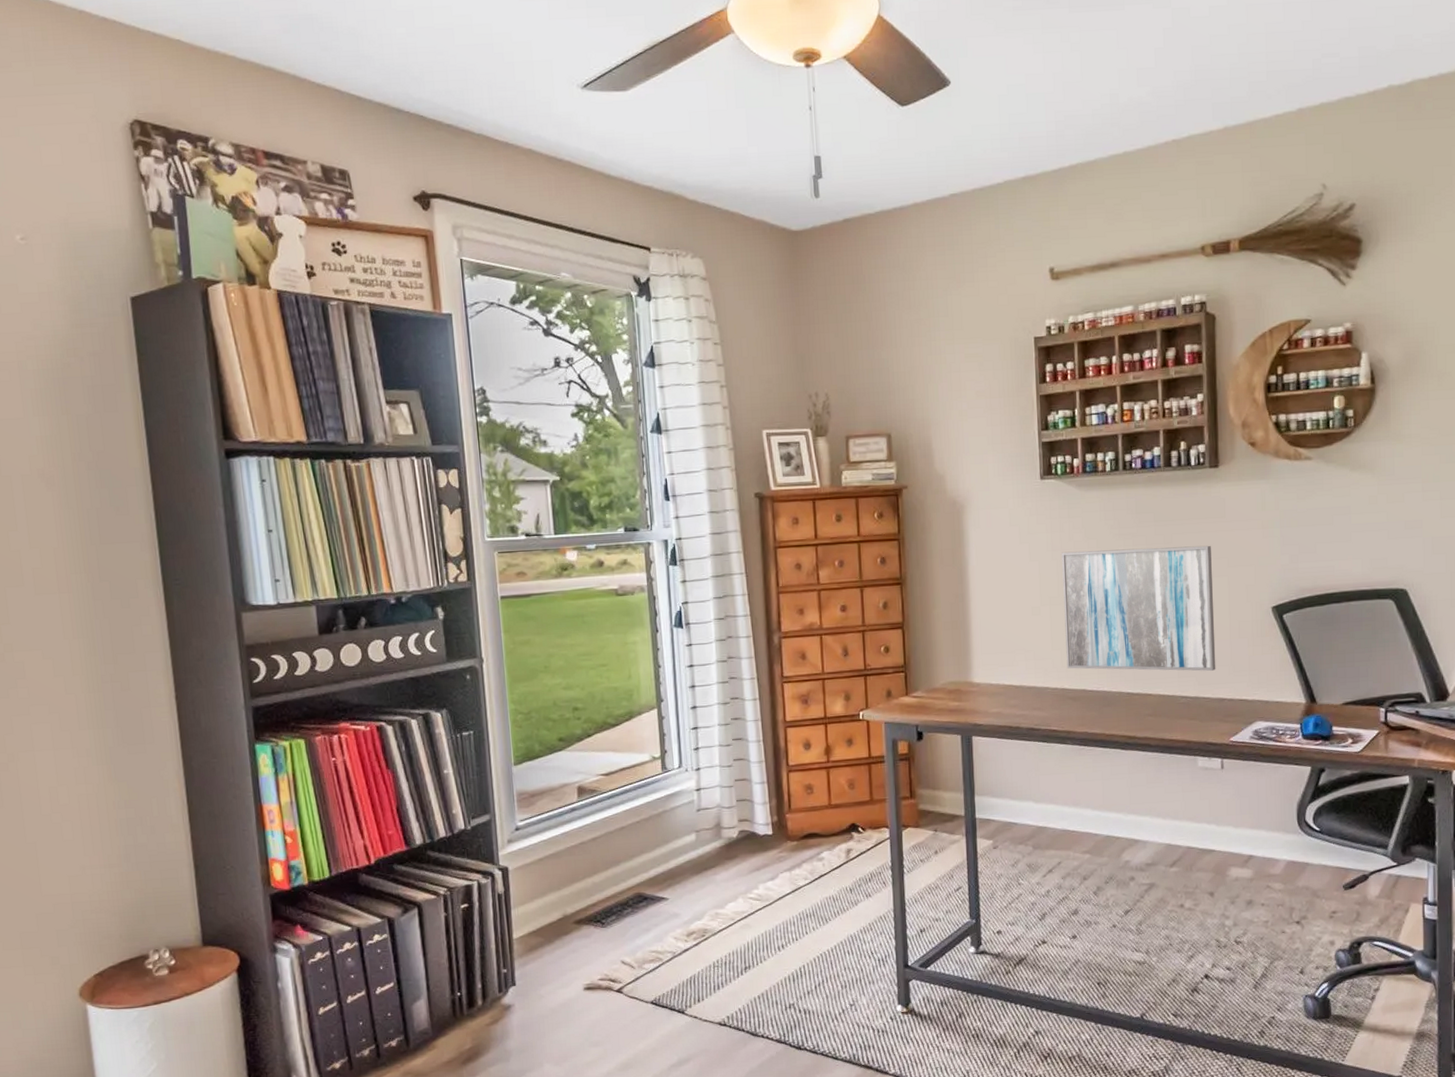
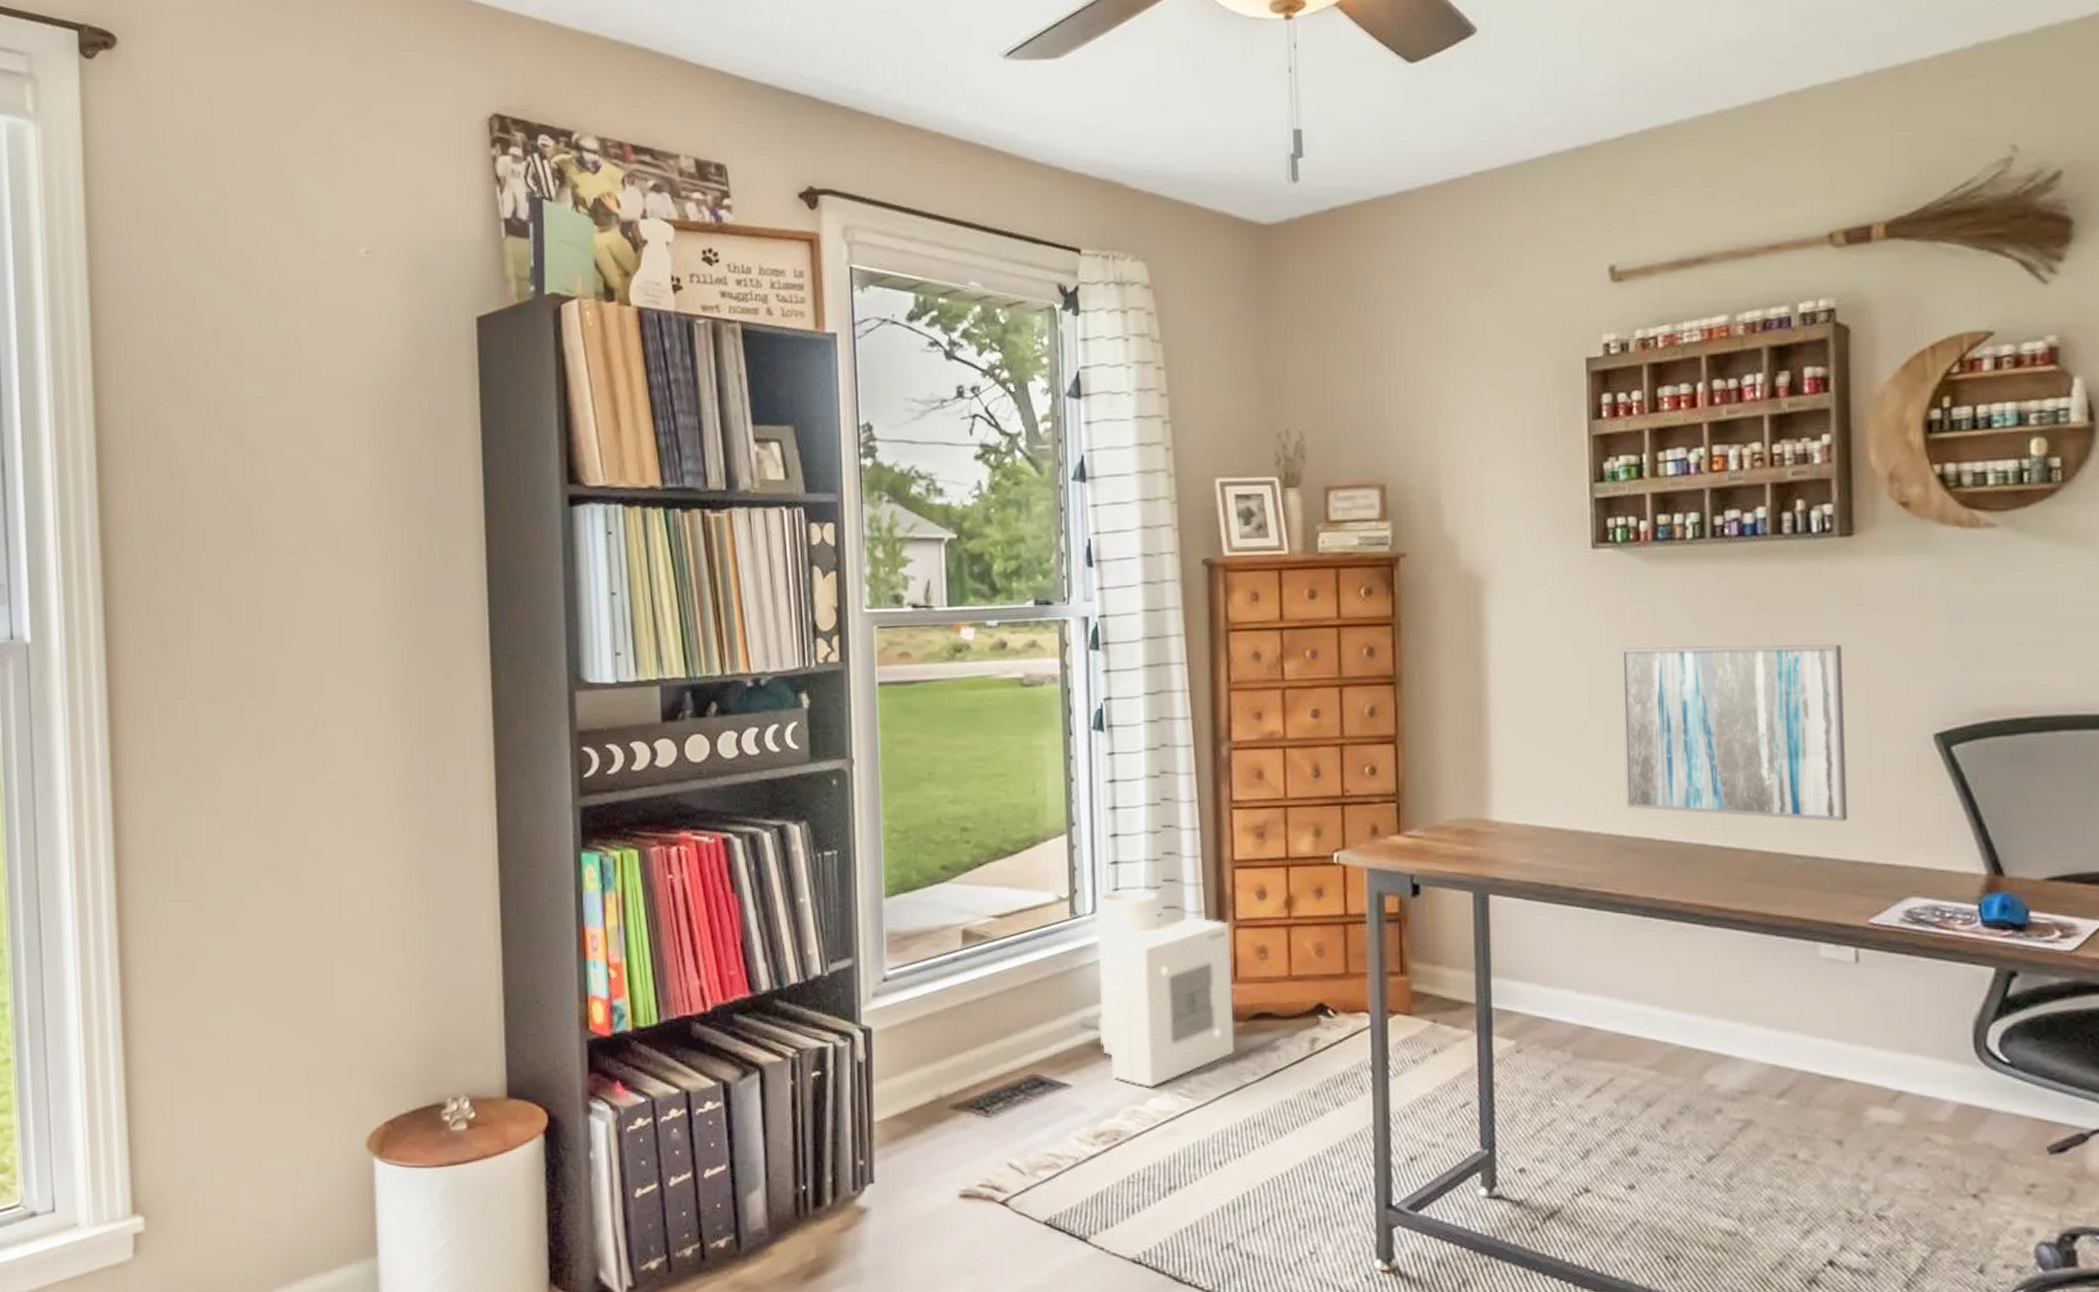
air purifier: none [672,747,791,896] -> present [1079,889,1235,1088]

